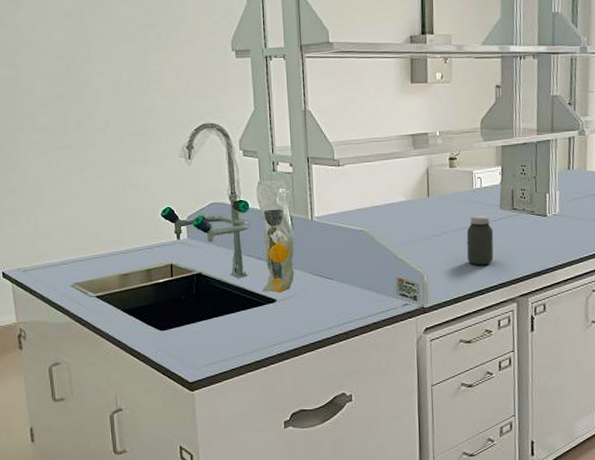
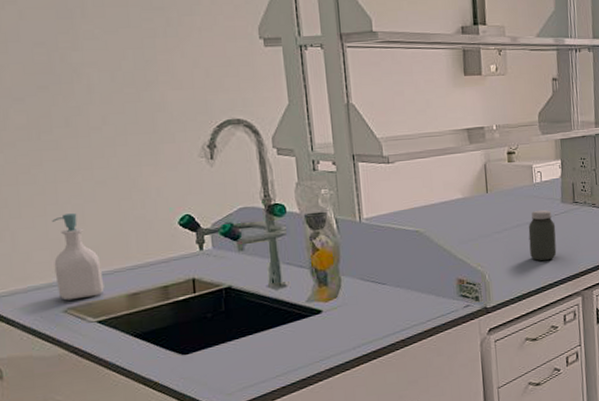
soap bottle: none [65,202,103,277] -> present [52,212,105,301]

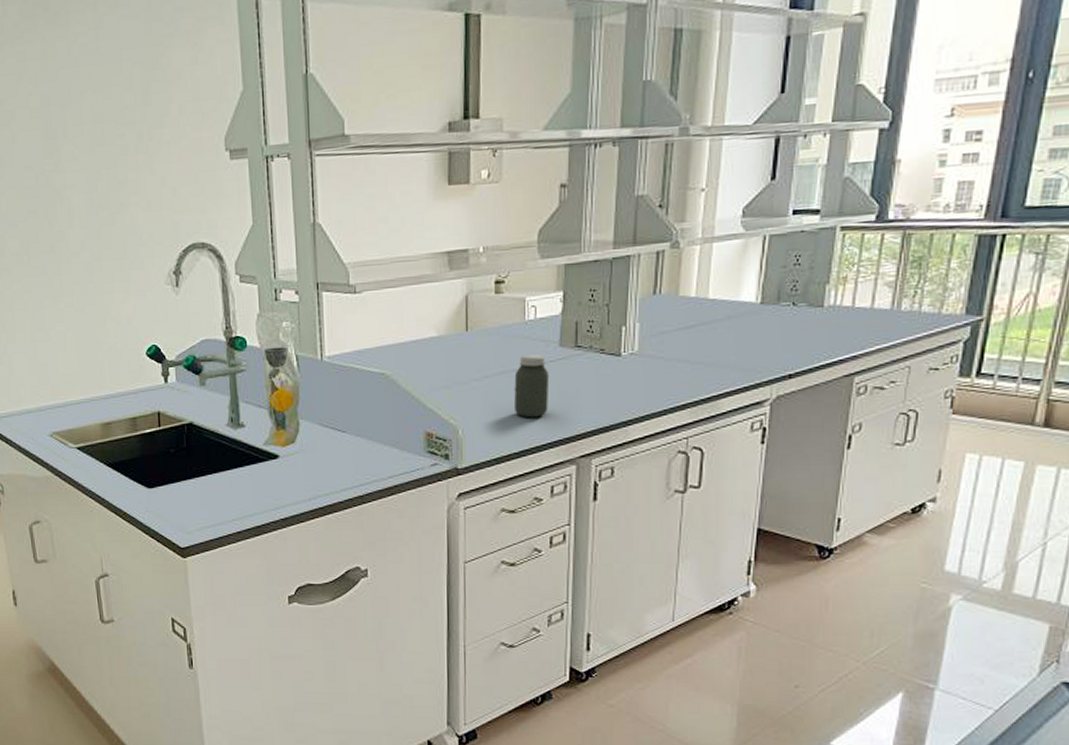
soap bottle: present [52,212,105,301] -> none [40,339,83,425]

